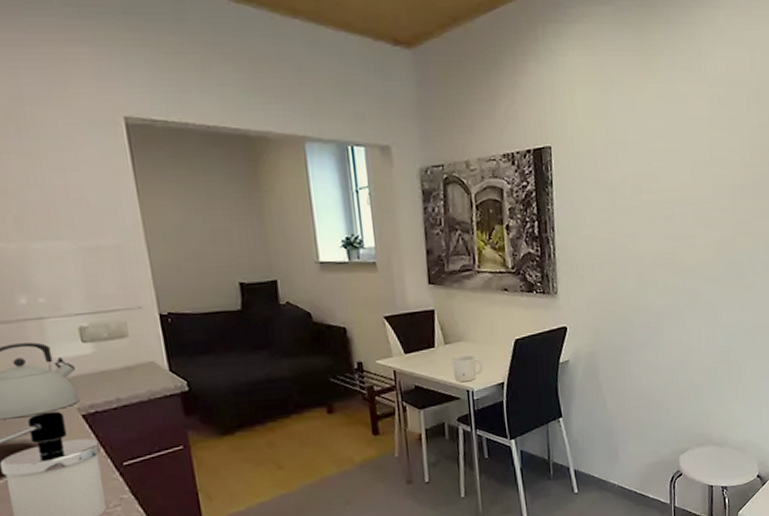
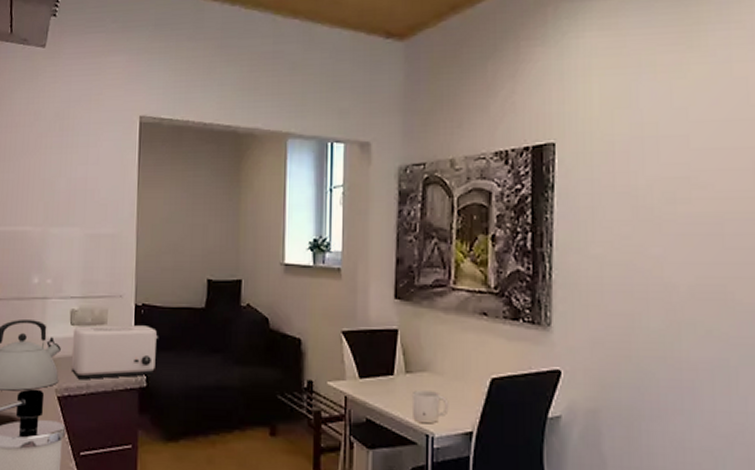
toaster: none [86,333,196,395] -> present [70,325,158,380]

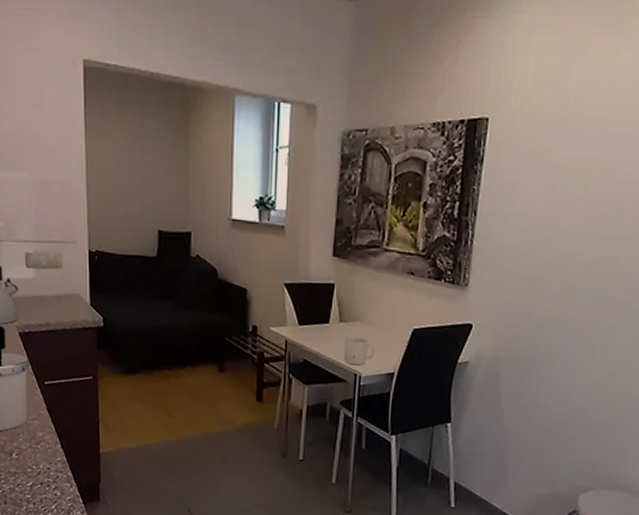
toaster: present [70,325,158,380] -> none [29,268,112,319]

